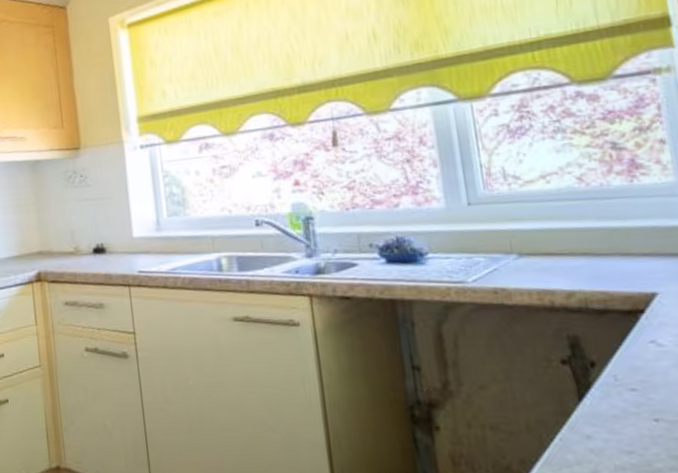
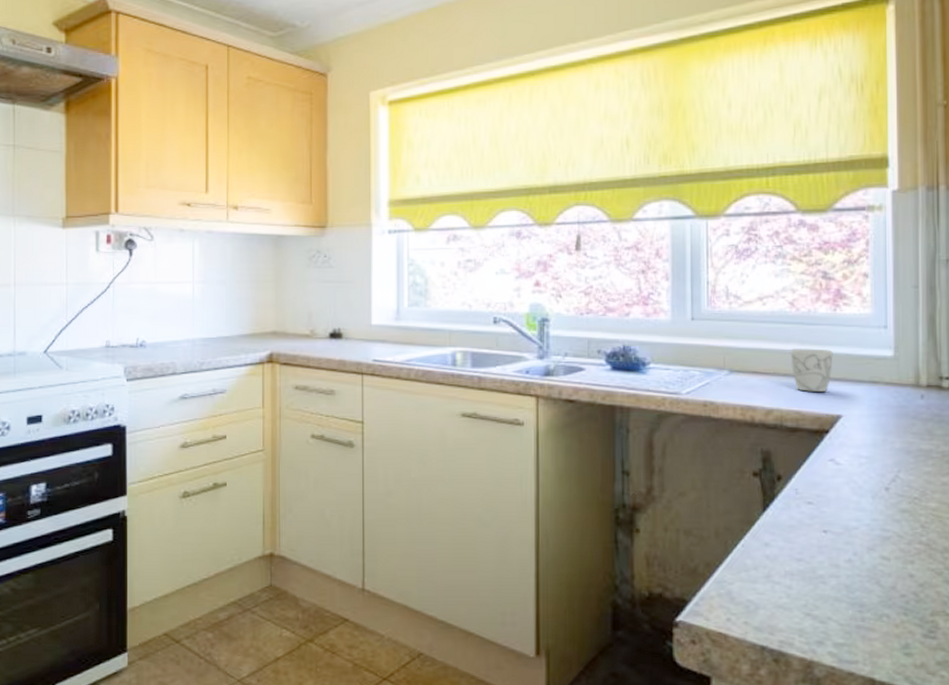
mug: none [585,223,638,270] -> present [790,348,833,392]

